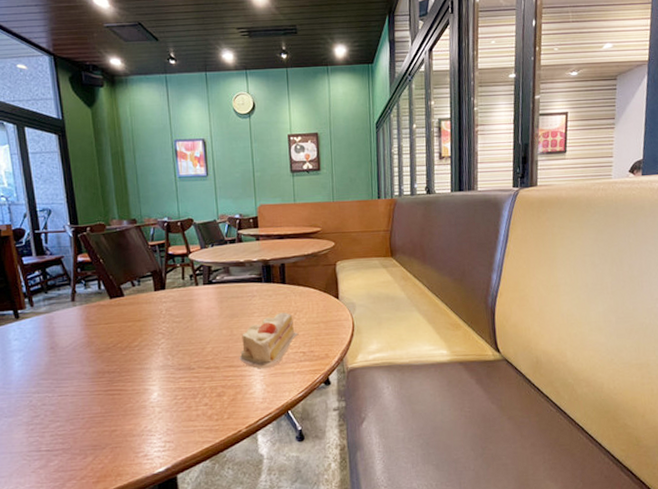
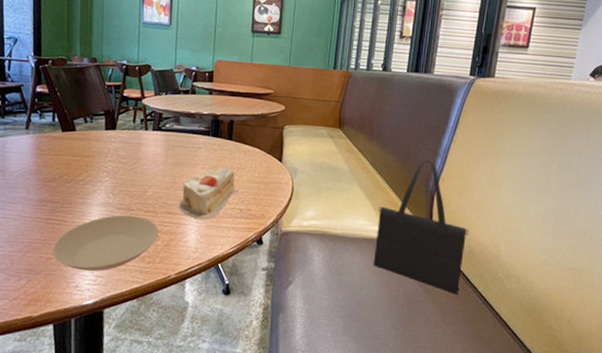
saucer: none [116,374,223,439] -> present [53,215,159,272]
tote bag: none [440,276,534,407] -> present [373,160,469,295]

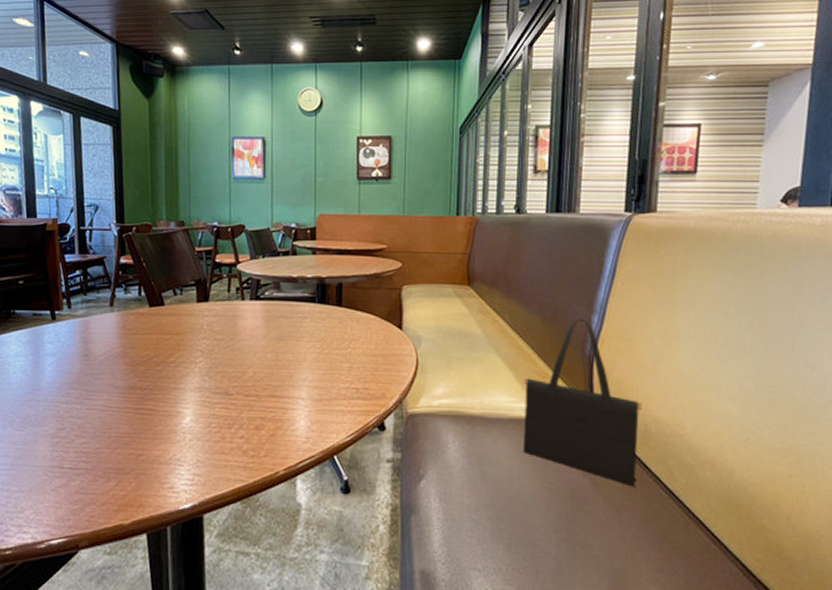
saucer: present [53,215,159,272] -> none [143,400,262,470]
pastry: present [178,168,239,220] -> none [283,340,353,404]

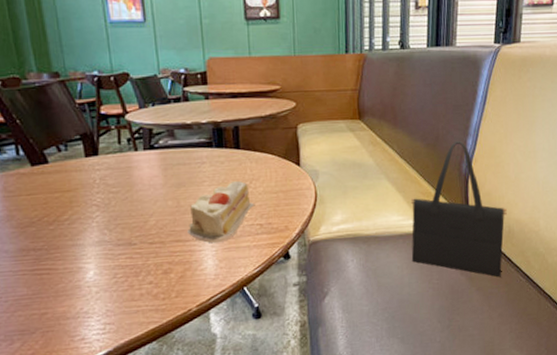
pastry: none [283,340,353,404] -> present [187,181,255,244]

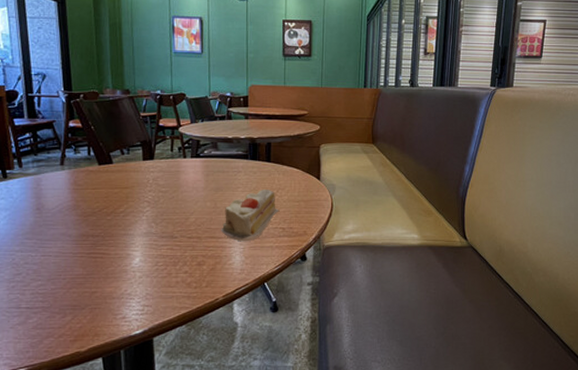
tote bag: present [410,141,507,277] -> none [412,168,498,292]

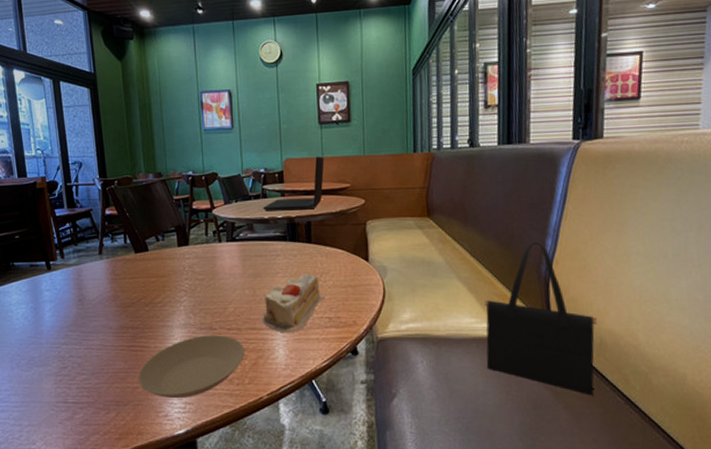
saucer: none [97,243,203,302] -> present [138,335,245,399]
laptop: none [228,85,286,132] -> present [263,156,324,211]
tote bag: none [412,168,498,292] -> present [484,241,597,396]

